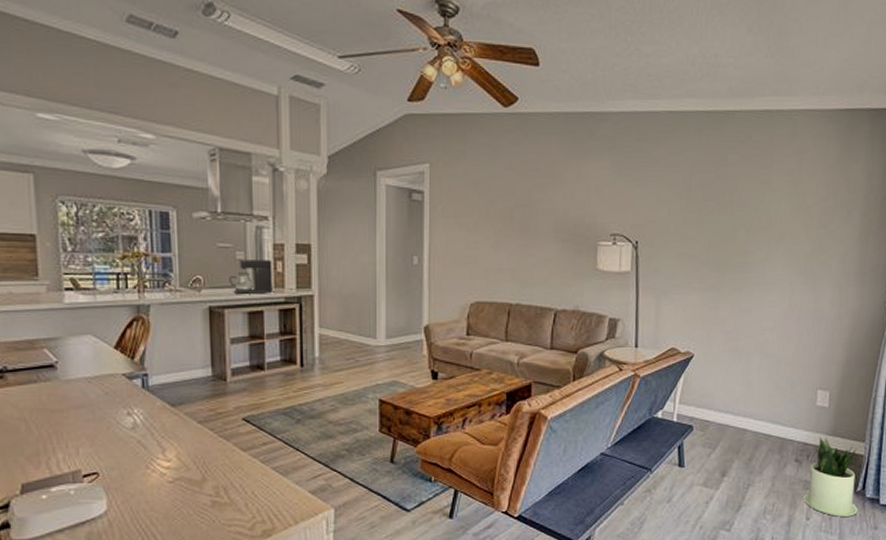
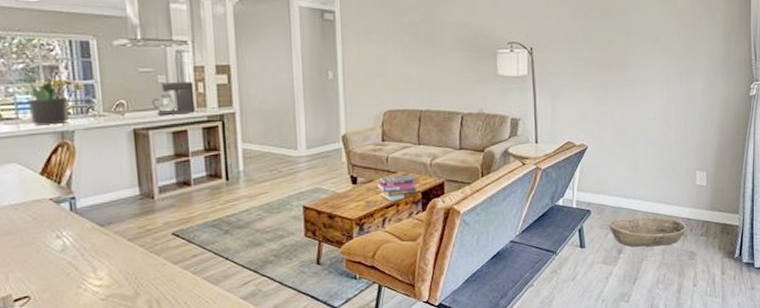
planter: none [105,249,146,298] -> present [27,78,69,126]
books: none [458,372,502,401] -> present [376,174,418,202]
basket: none [713,438,803,472] -> present [609,217,687,247]
planter: present [803,437,858,518] -> none [690,211,737,282]

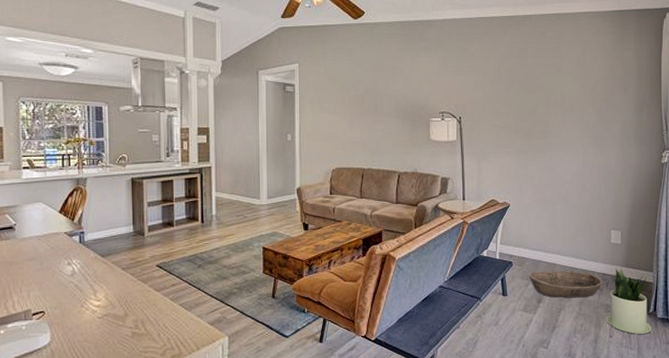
planter: present [27,78,69,126] -> none [54,136,84,173]
coffee maker: present [152,82,196,115] -> none [147,141,180,167]
books: present [376,174,418,202] -> none [324,223,359,247]
planter: none [690,211,737,282] -> present [606,268,652,335]

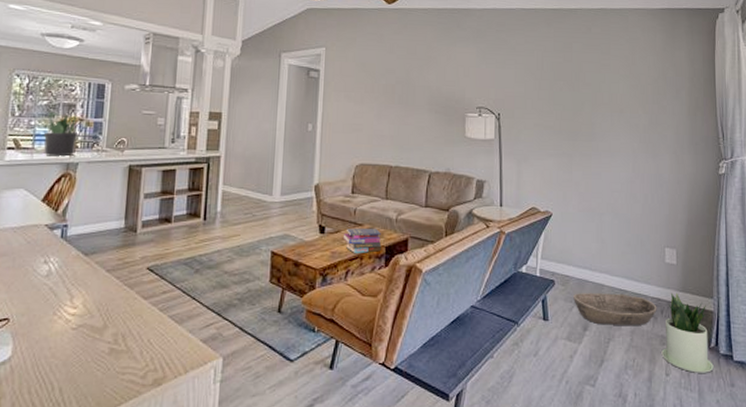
planter: none [54,136,84,173] -> present [44,114,79,157]
books: none [324,223,359,247] -> present [343,228,382,254]

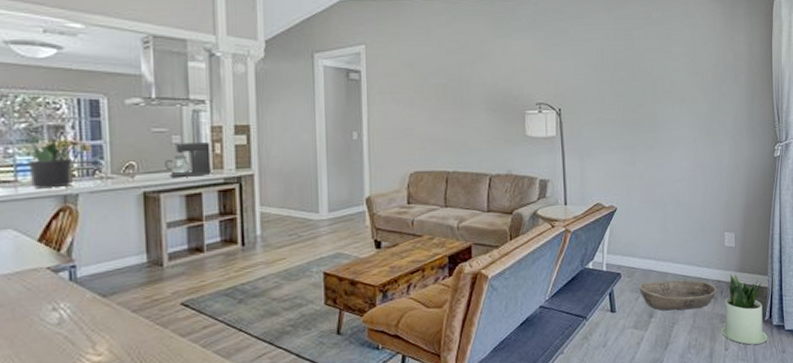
coffee maker: none [149,125,188,155] -> present [165,142,211,177]
books: present [343,228,382,254] -> none [401,238,444,267]

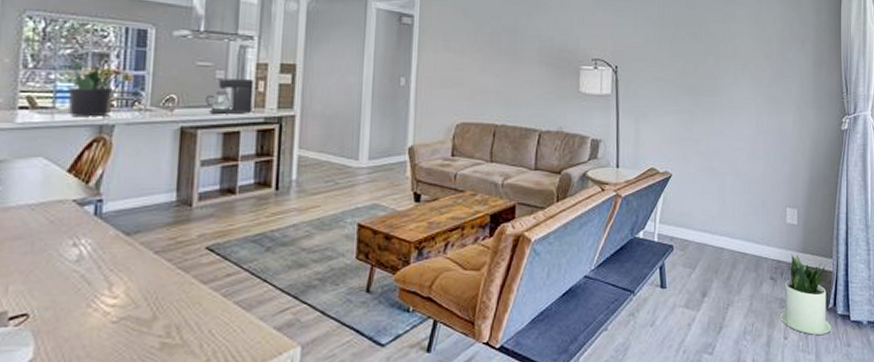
basket: present [639,279,717,311] -> none [692,256,777,291]

